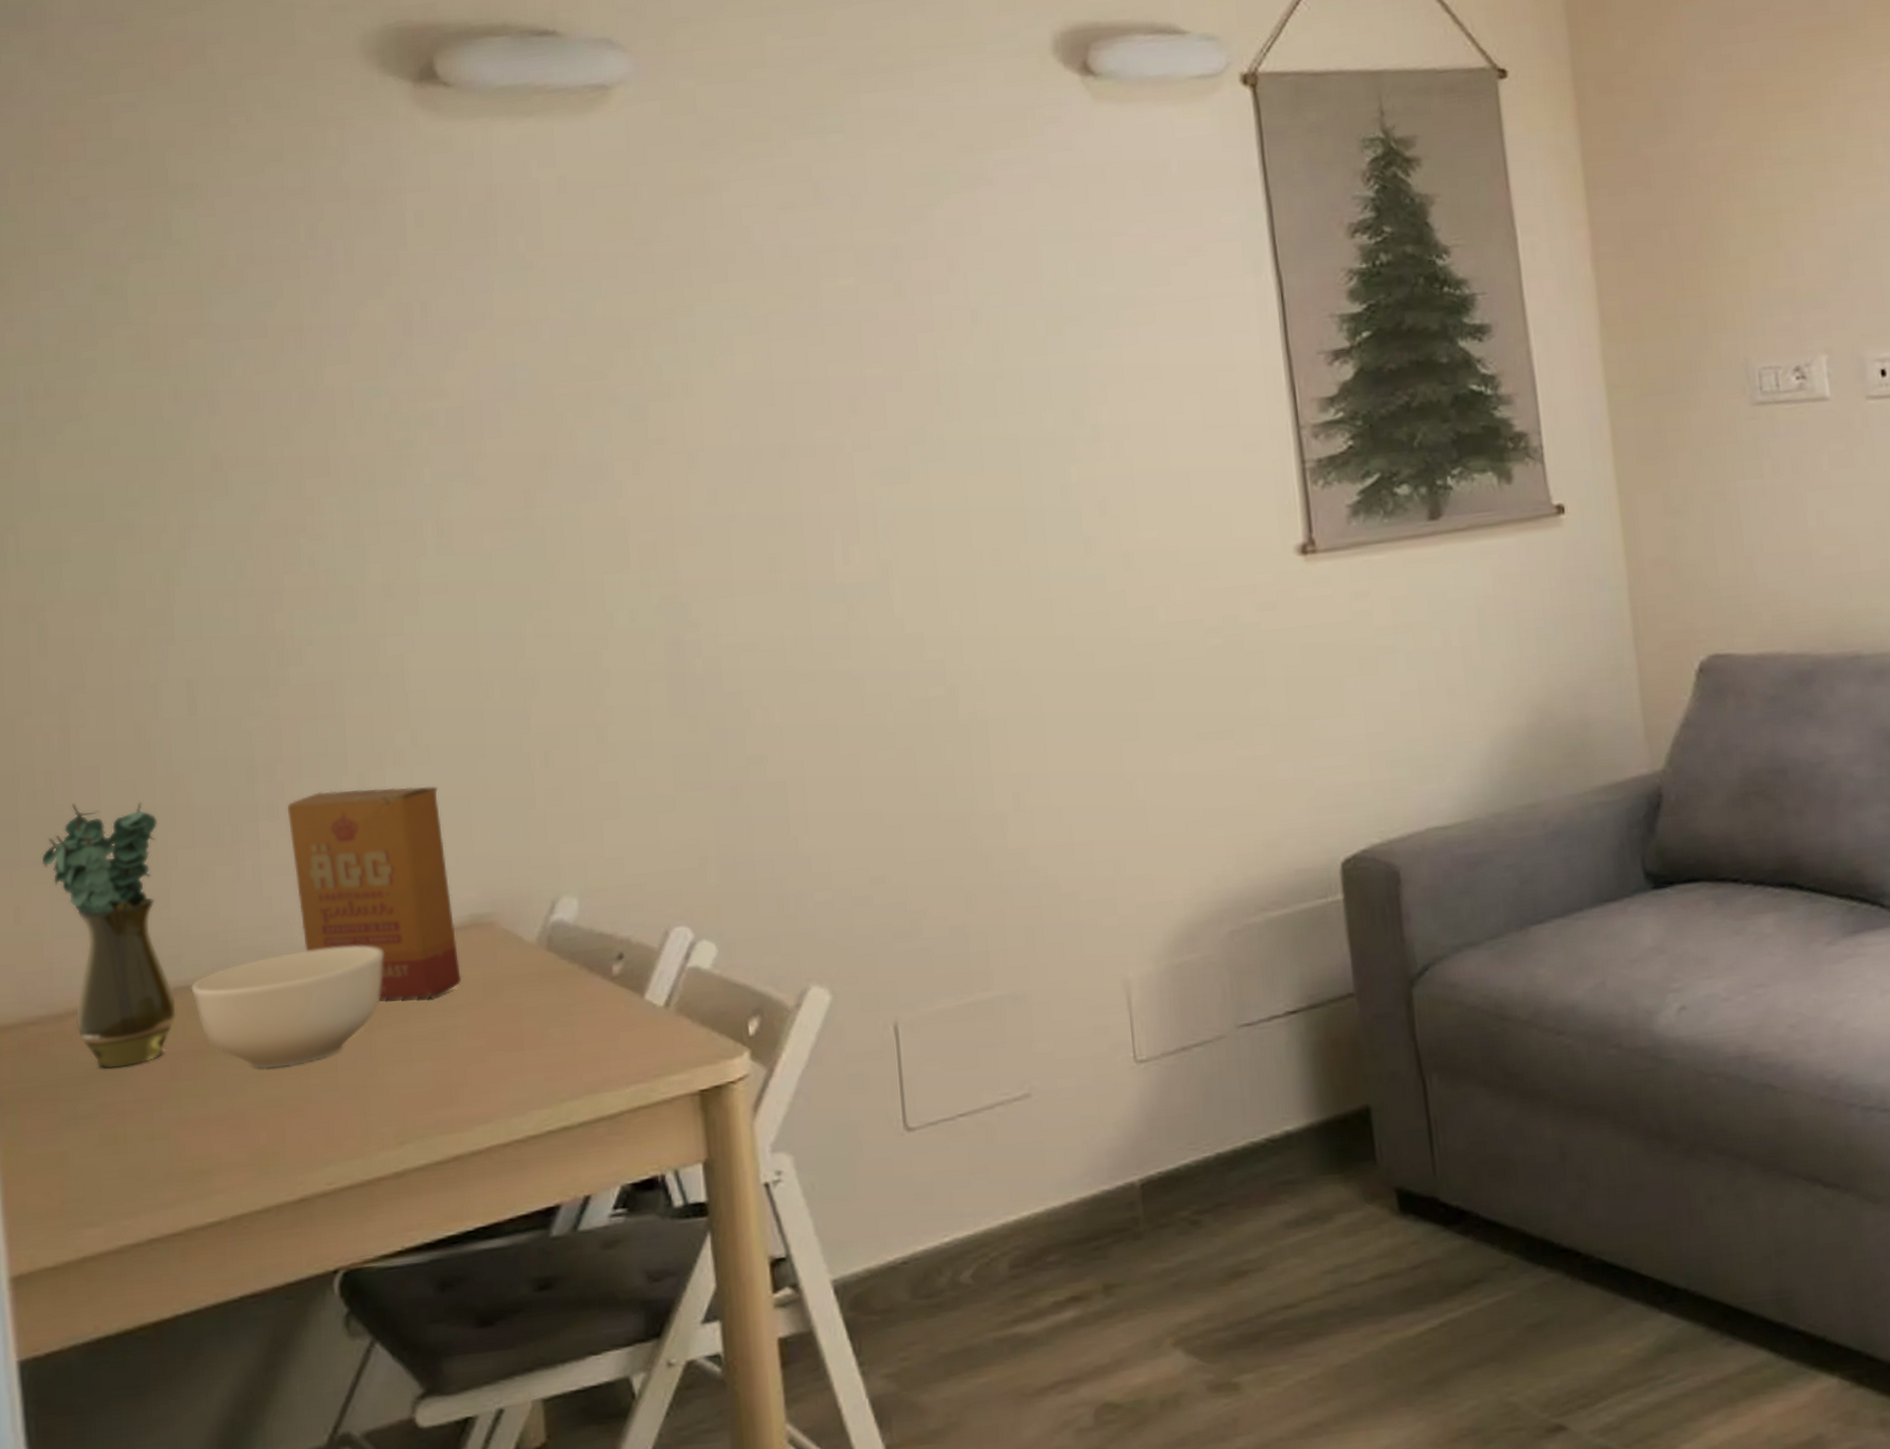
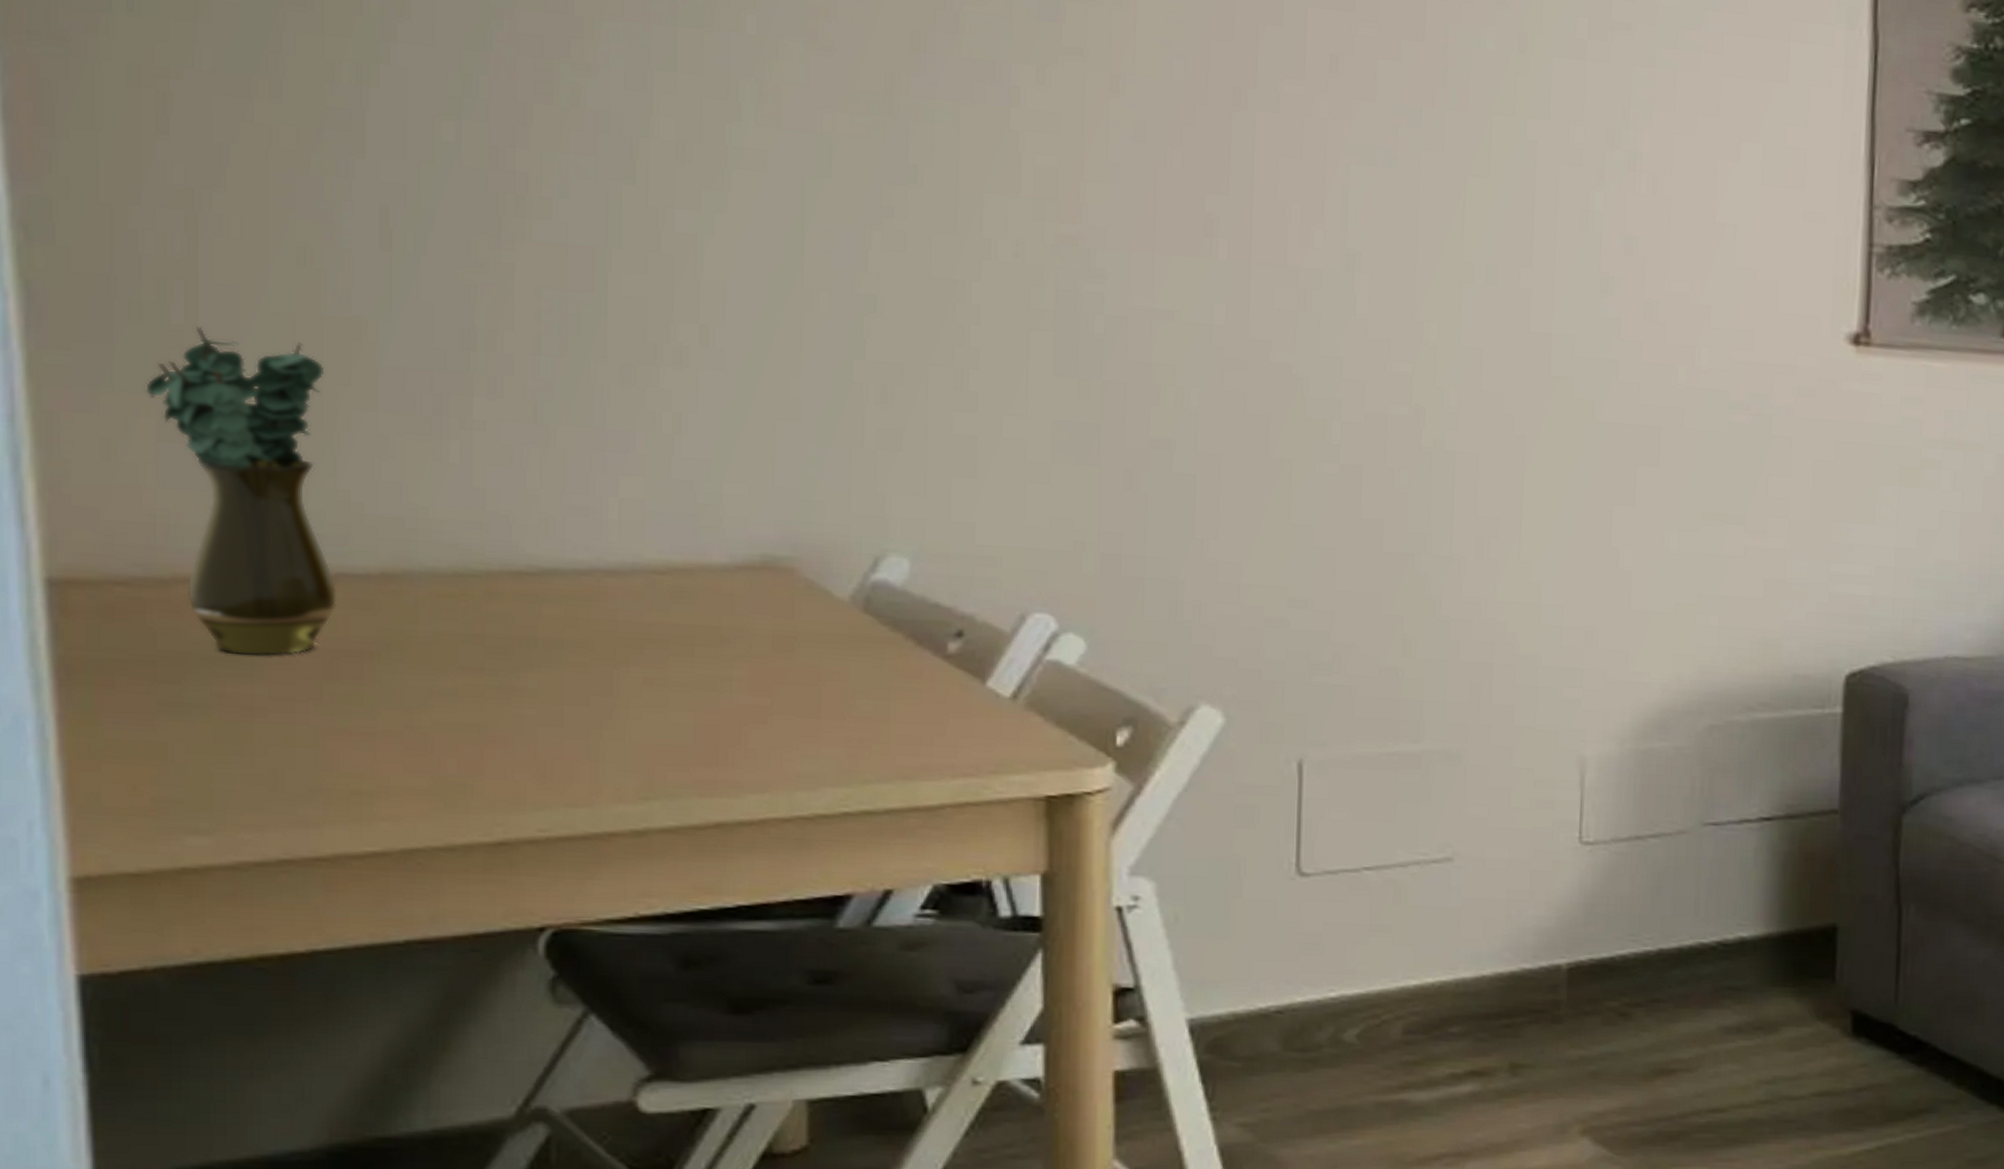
bowl: present [190,946,384,1069] -> none [359,557,639,690]
product box: present [287,786,462,1000] -> none [515,376,745,641]

